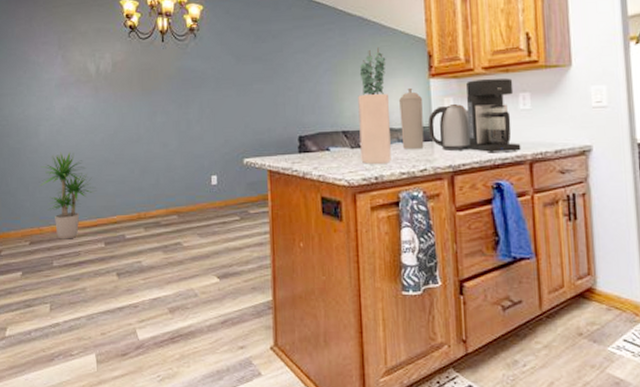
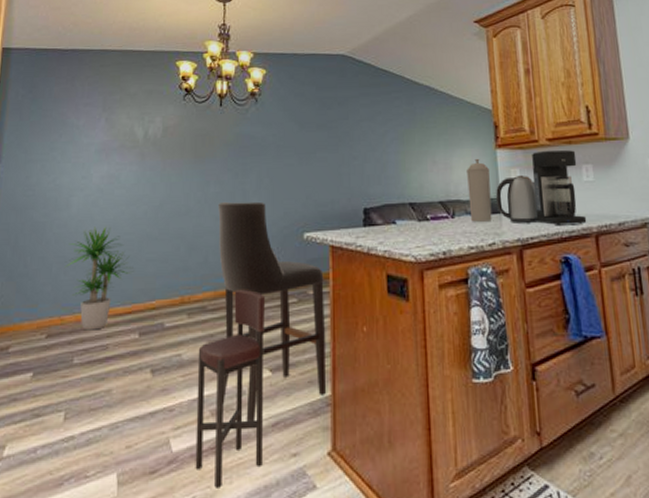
bar stool: none [155,207,215,370] -> present [195,289,265,488]
bar stool: none [165,130,267,320] -> present [218,201,326,423]
vase: present [358,47,391,164] -> none [425,117,460,238]

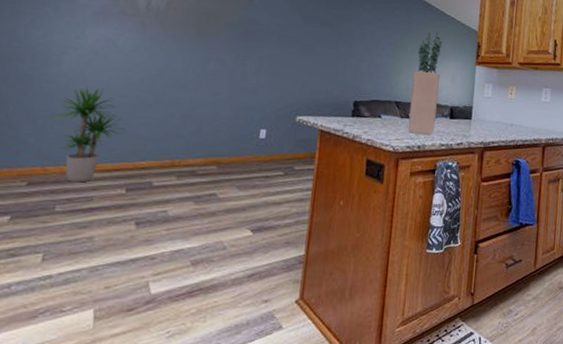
bar stool: present [195,289,265,488] -> none [172,159,253,325]
bar stool: present [218,201,326,423] -> none [203,78,311,273]
vase: none [425,117,460,238] -> present [408,31,443,135]
canister: present [467,158,492,222] -> none [445,71,467,125]
kettle: present [496,174,538,223] -> none [469,89,503,130]
coffee maker: present [532,150,587,226] -> none [499,72,540,136]

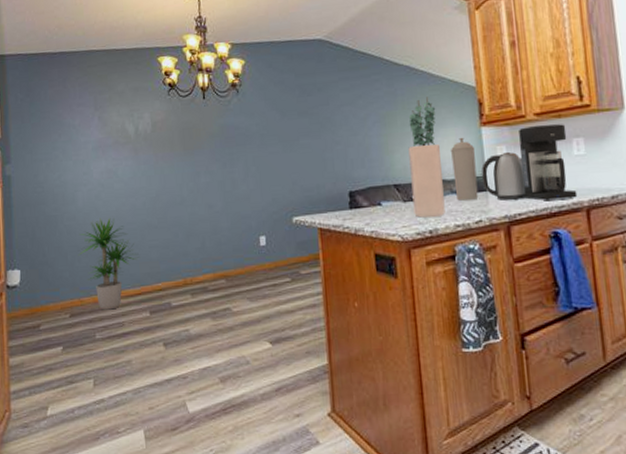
canister: none [445,71,467,125] -> present [451,137,479,201]
kettle: none [469,89,503,130] -> present [481,151,526,201]
coffee maker: none [499,72,540,136] -> present [519,124,578,202]

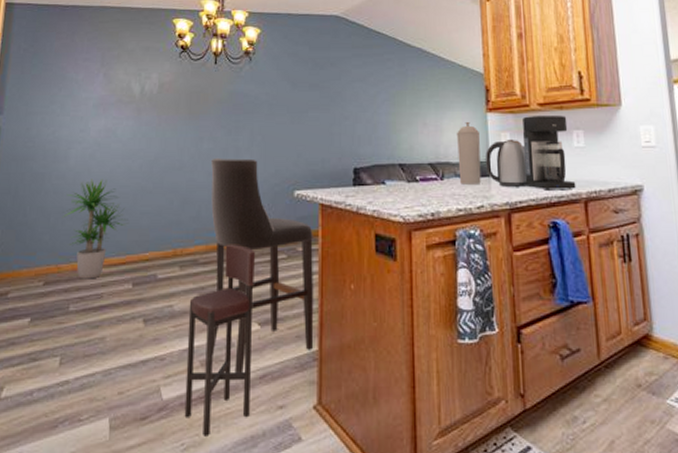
bar stool: none [203,270,270,443] -> present [184,244,255,436]
bar stool: none [210,189,323,388] -> present [211,157,313,374]
vase: present [408,97,446,218] -> none [415,79,448,199]

